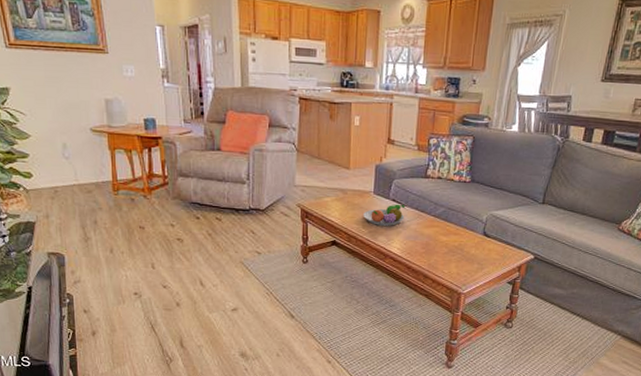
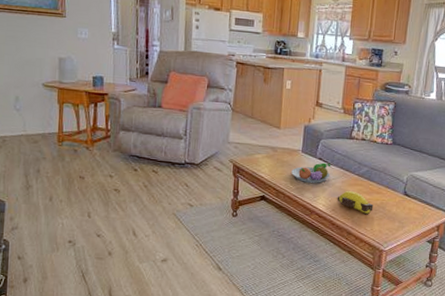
toy figure: none [412,232,451,257] -> present [337,190,374,215]

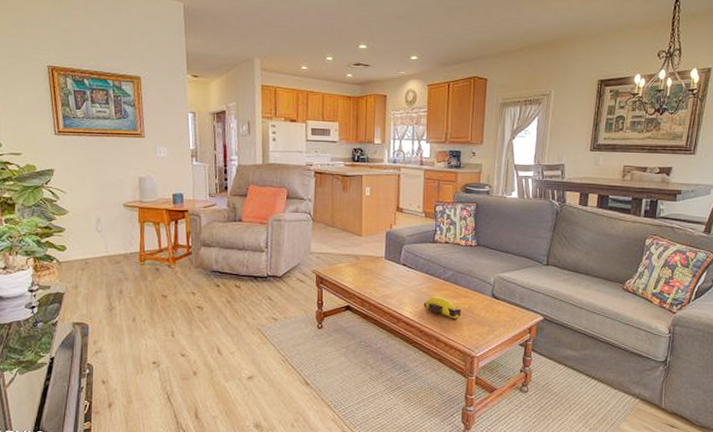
fruit bowl: present [291,162,331,183] -> none [375,268,416,290]

